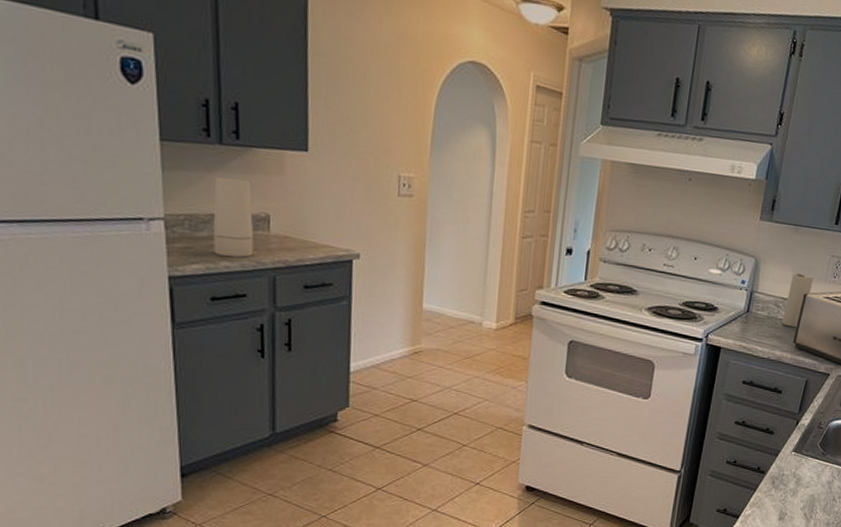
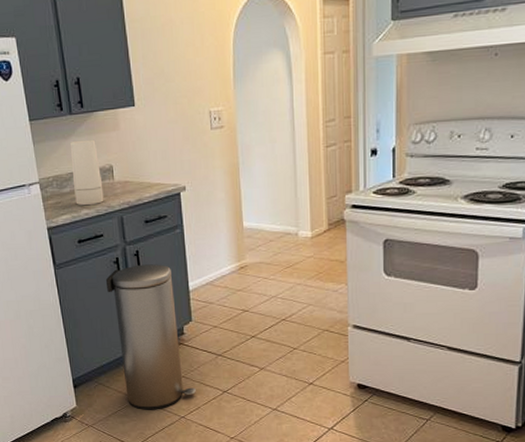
pedal bin: none [242,335,346,508] -> present [105,264,197,410]

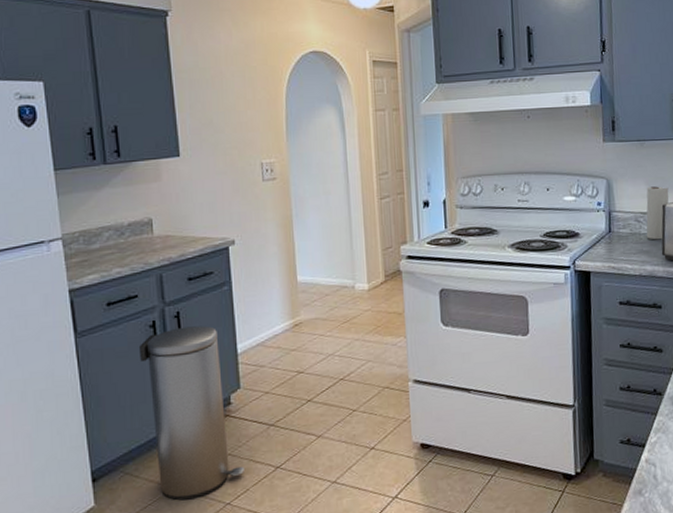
canister: present [71,139,104,206] -> none [103,191,141,264]

